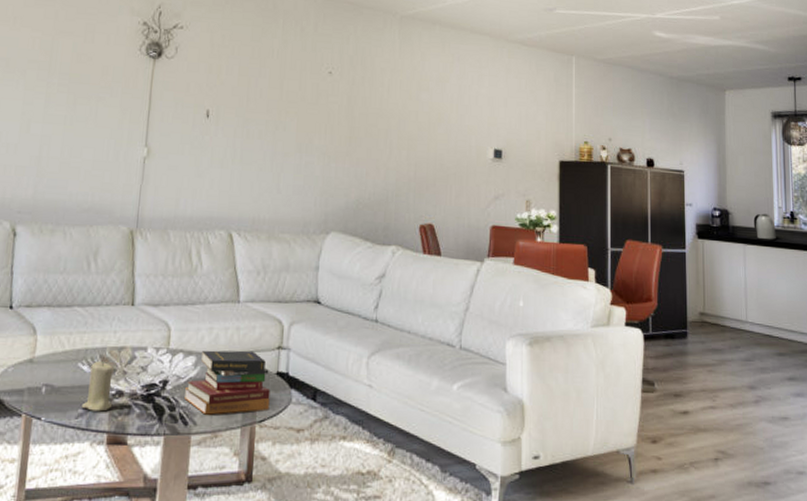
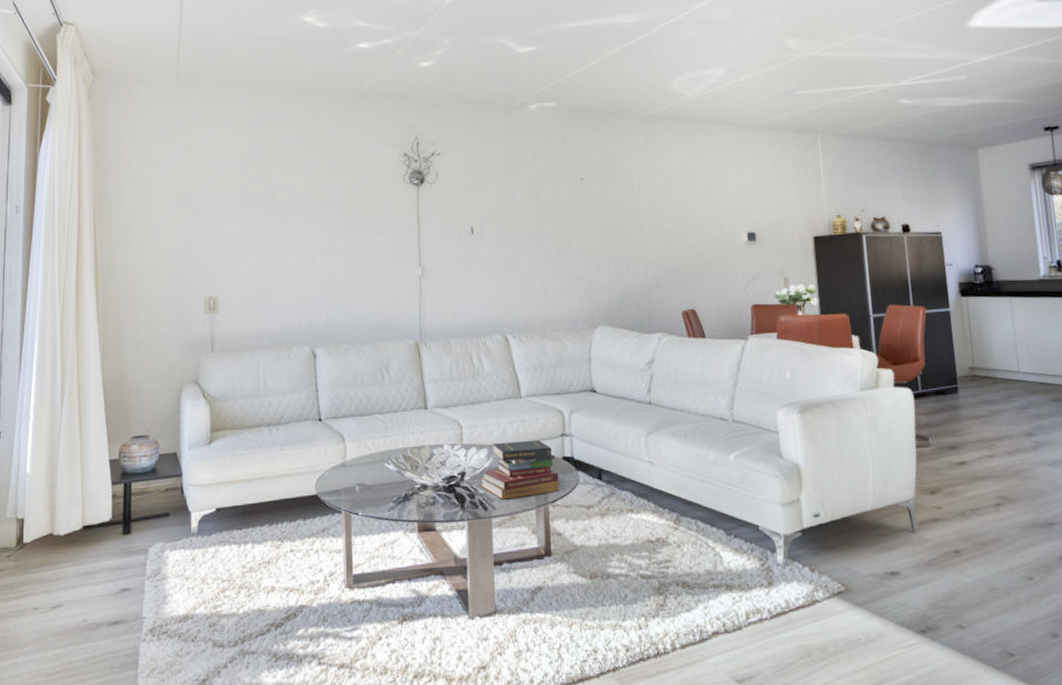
candle: present [81,360,115,412] -> none [392,459,419,504]
kettle: present [753,213,776,242] -> none [1018,265,1044,292]

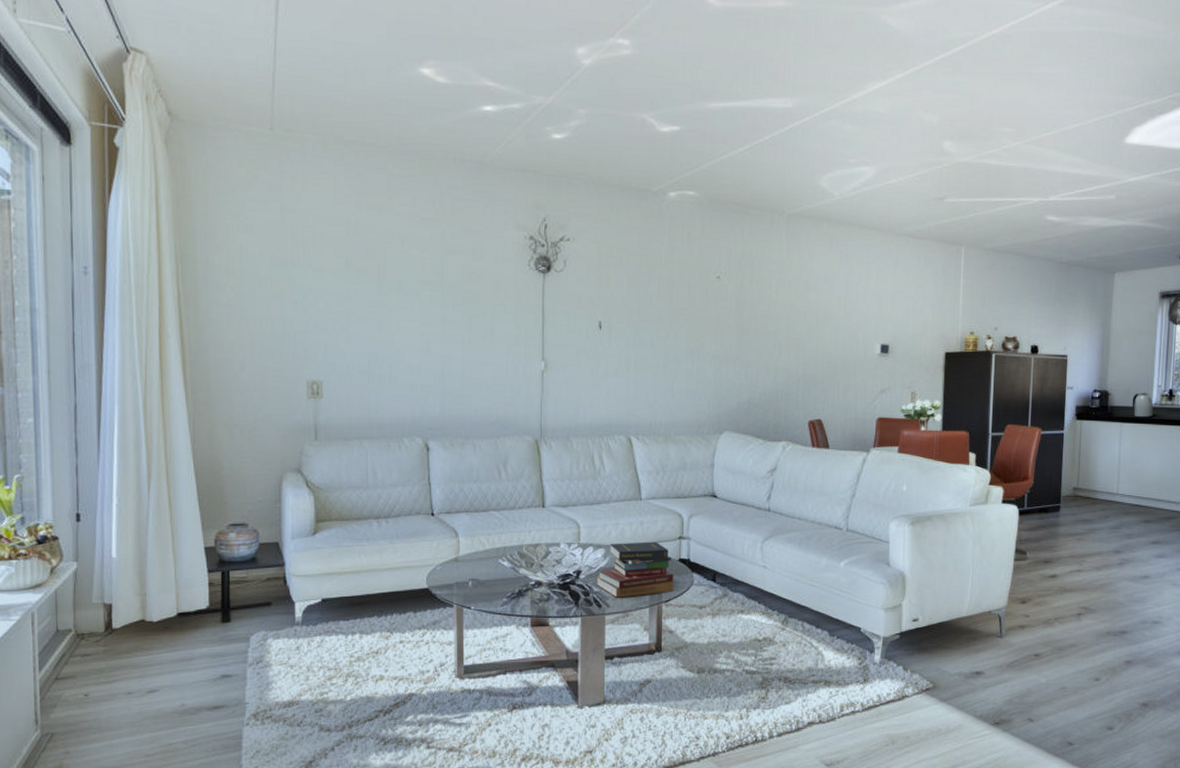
kettle: none [1018,265,1044,292] -> present [1132,392,1154,419]

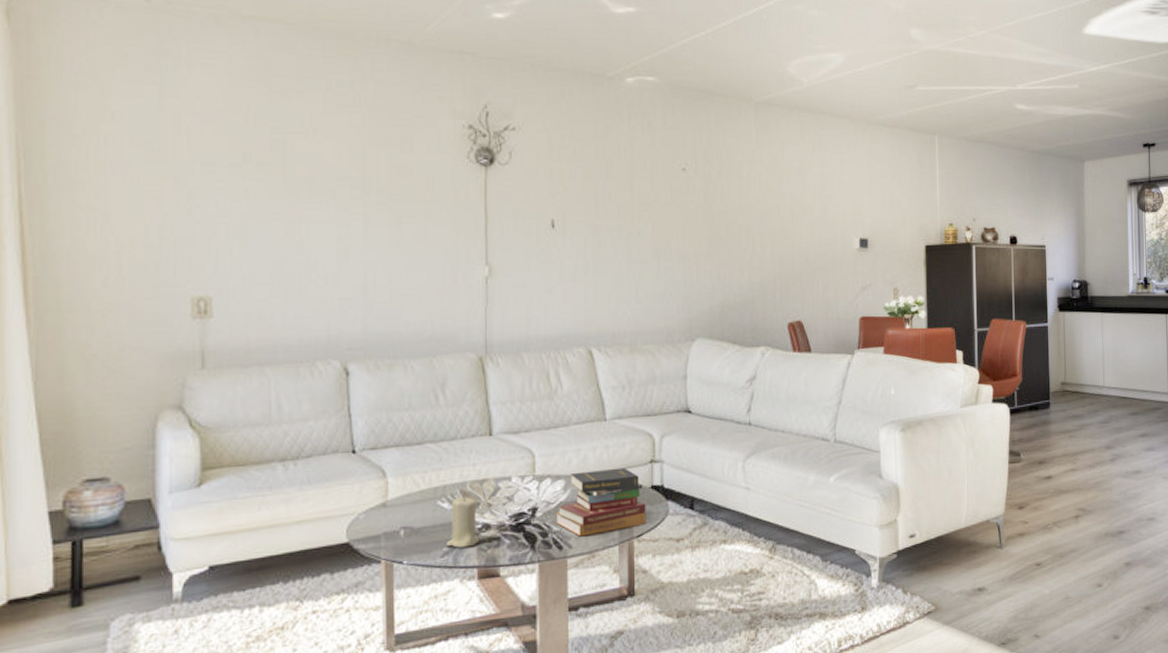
candle: none [505,556,533,600] -> present [446,495,480,548]
kettle: present [1132,392,1154,419] -> none [1110,281,1131,308]

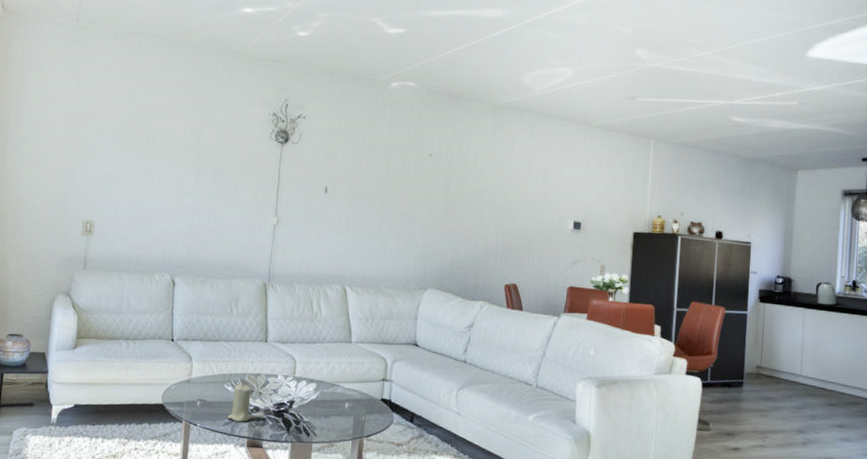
books: present [555,467,646,537] -> none [307,379,376,429]
kettle: none [1110,281,1131,308] -> present [815,281,837,307]

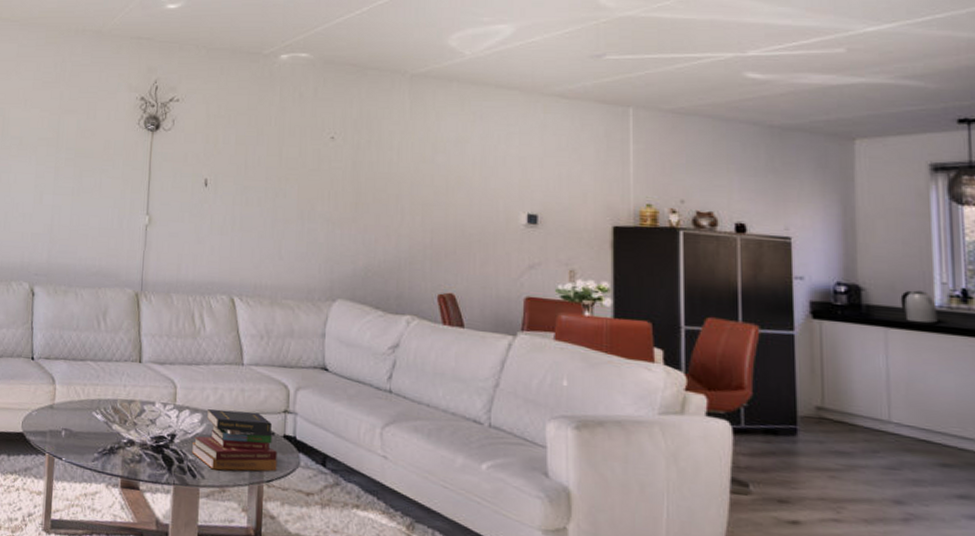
candle: present [227,383,252,422] -> none [97,411,126,458]
books: none [307,379,376,429] -> present [191,409,278,472]

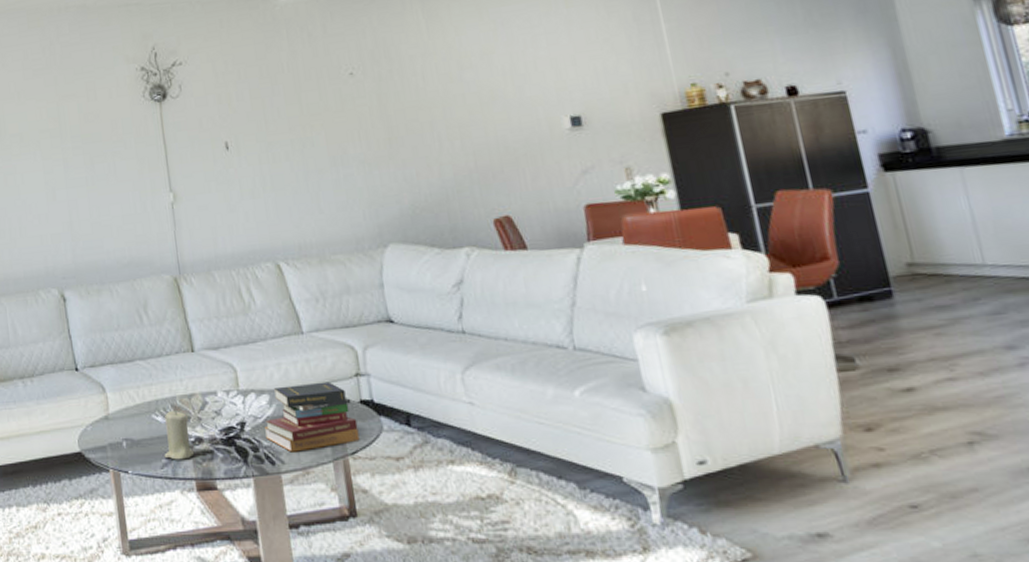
candle: none [97,411,126,458] -> present [164,409,195,460]
kettle: present [900,290,938,326] -> none [968,121,1013,159]

